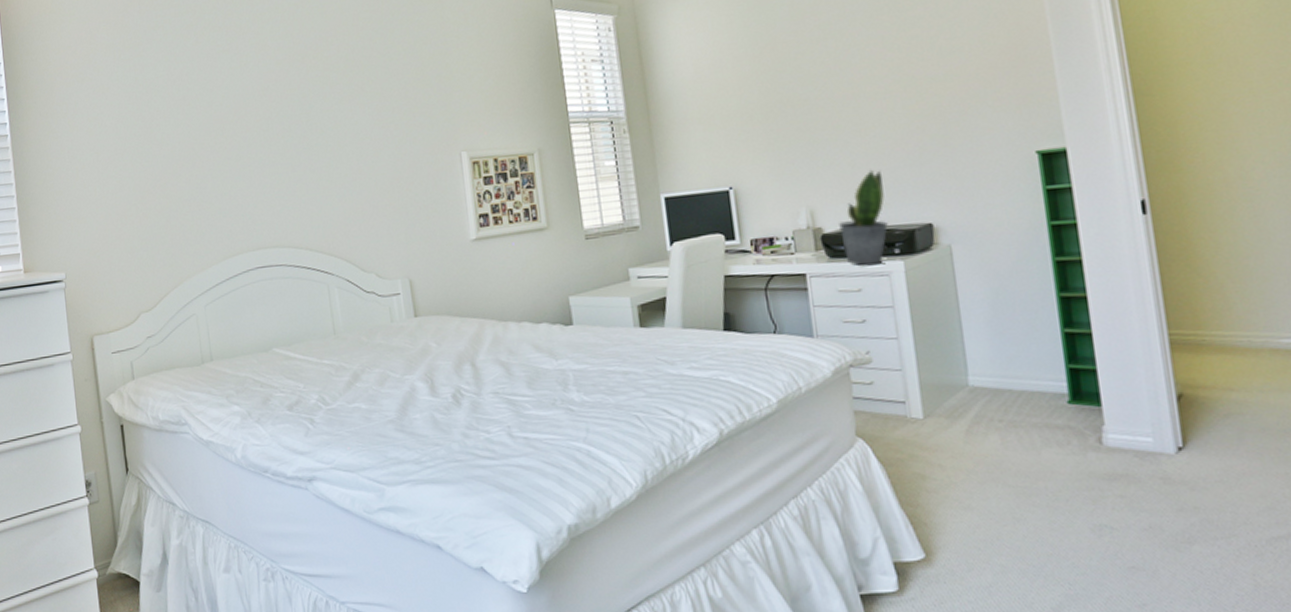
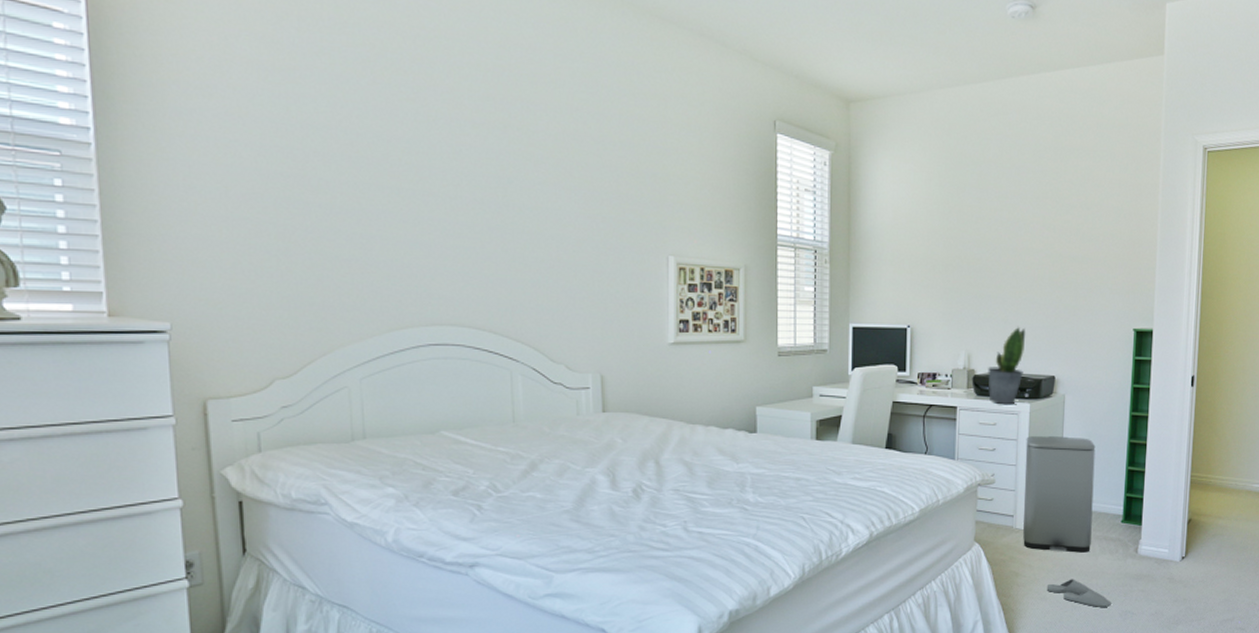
pedal bin: none [905,296,1027,447] -> present [1022,436,1096,553]
slippers: none [969,481,1074,520] -> present [1046,579,1111,607]

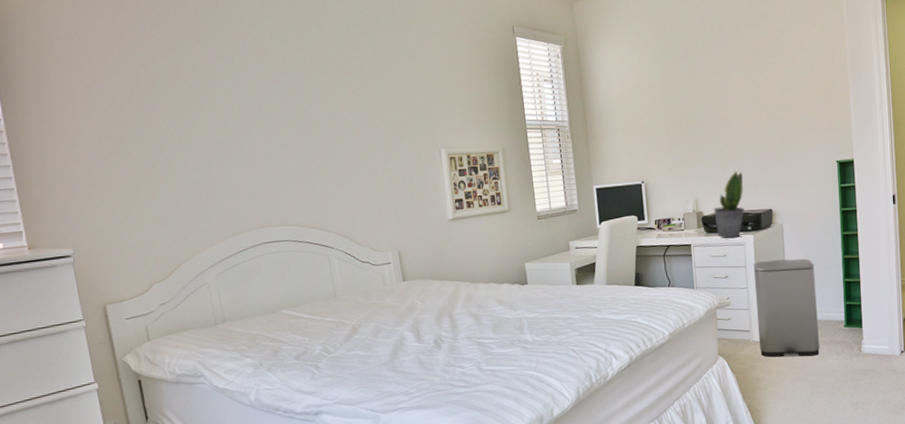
slippers: present [1046,579,1111,607] -> none [785,379,843,401]

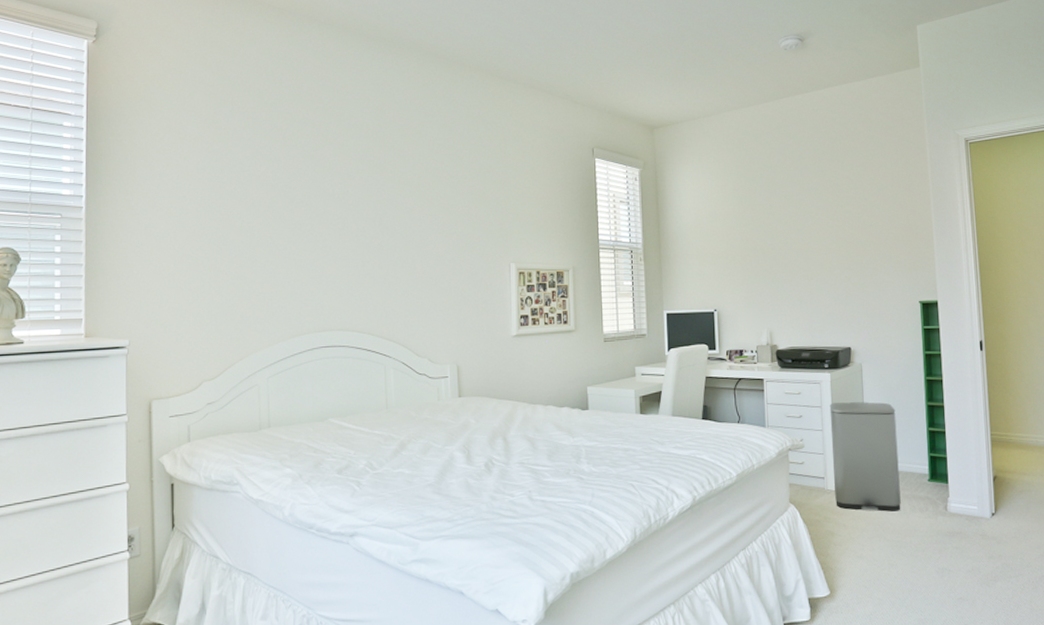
potted plant: present [714,170,745,239] -> none [789,304,822,376]

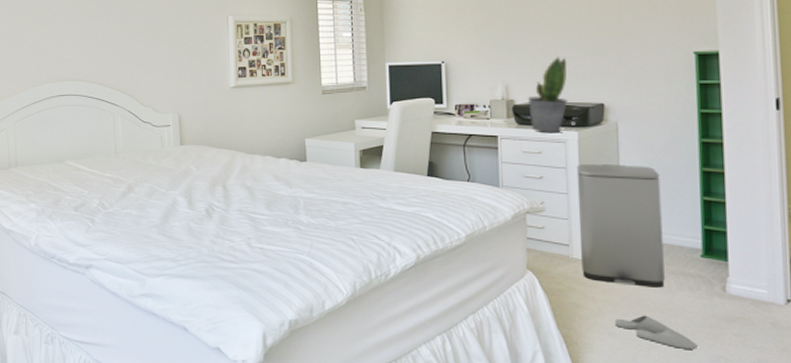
potted plant: none [789,304,822,376] -> present [528,56,568,134]
slippers: none [862,537,927,565] -> present [614,315,698,349]

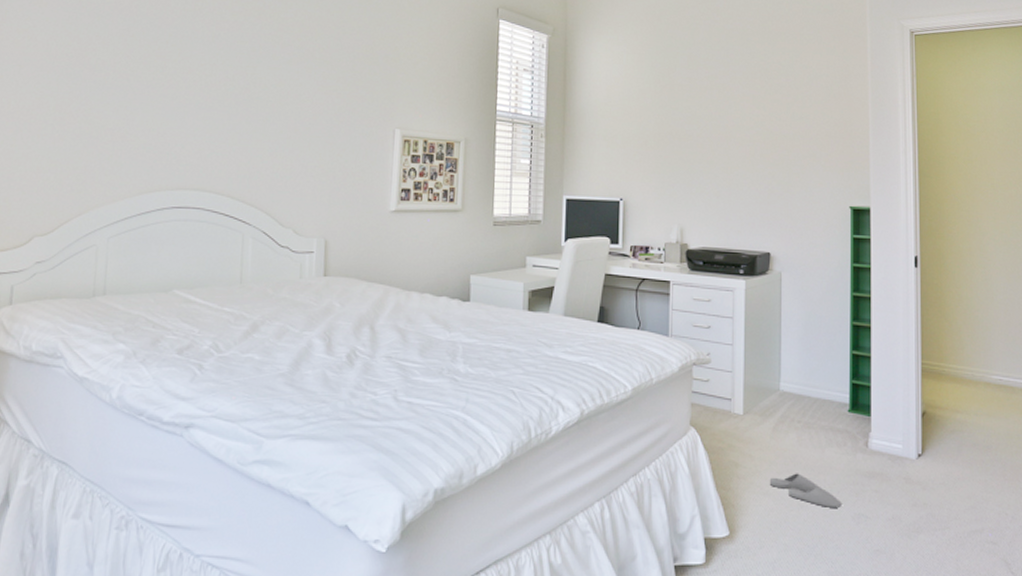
potted plant: present [528,56,568,134] -> none [701,201,739,281]
pedal bin: present [576,164,665,288] -> none [741,314,816,444]

